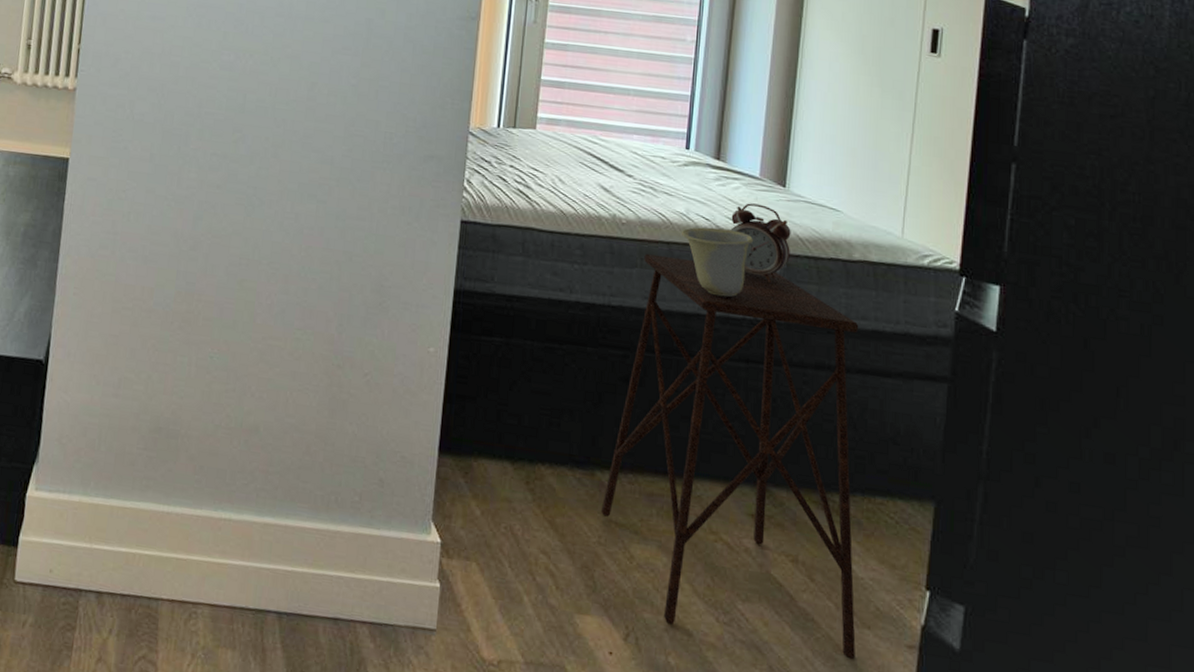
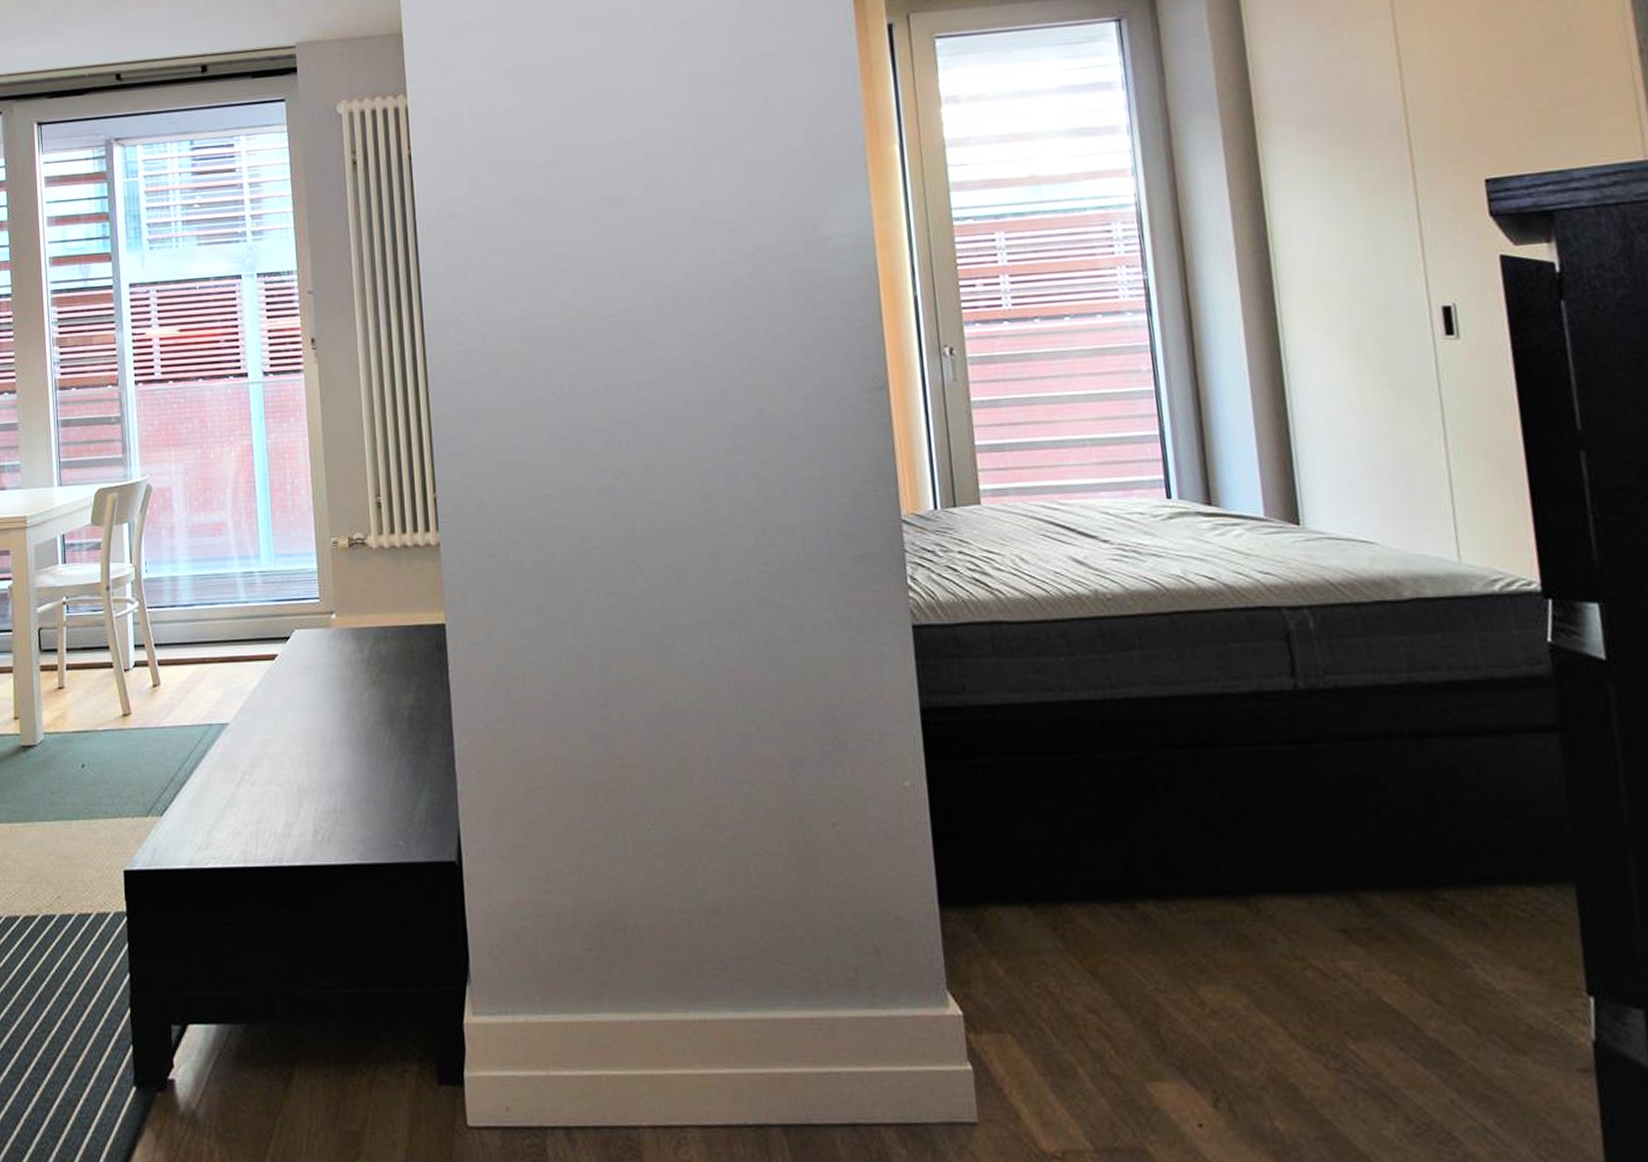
side table: present [600,253,859,660] -> none [1142,628,1516,1096]
cup: present [682,227,754,297] -> none [1183,586,1275,669]
alarm clock: present [730,203,791,283] -> none [1239,550,1324,643]

